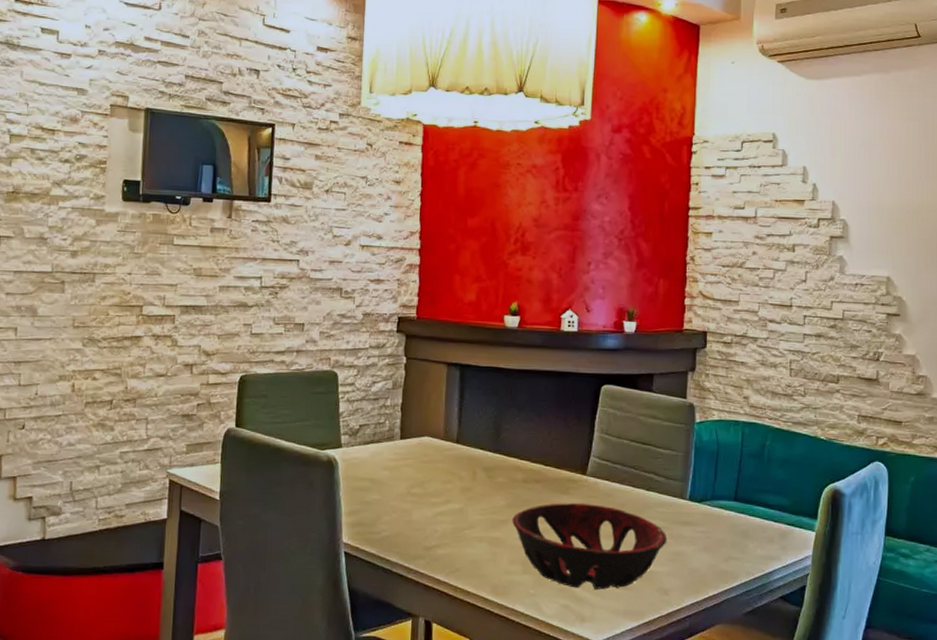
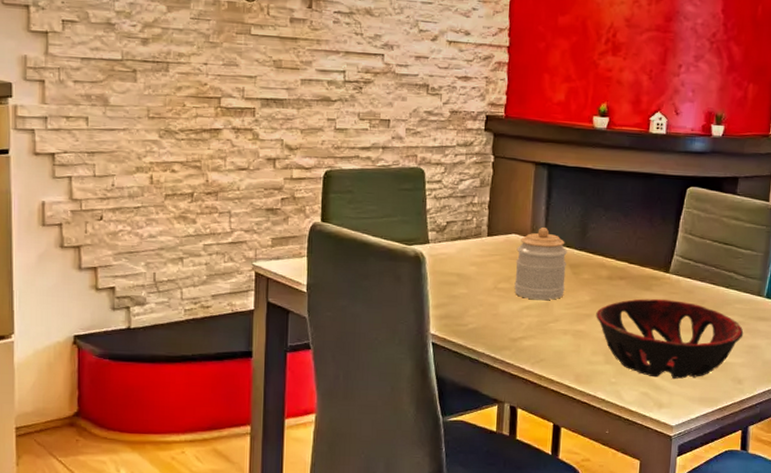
jar: none [428,429,481,506] -> present [514,227,567,301]

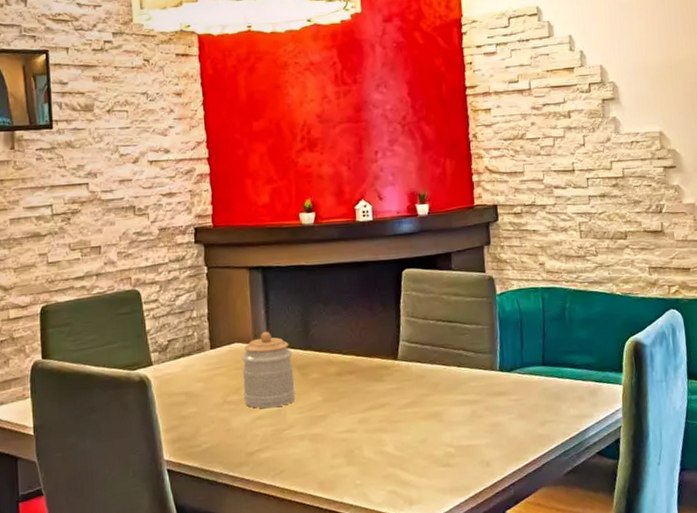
decorative bowl: present [596,299,744,379] -> none [330,387,484,473]

